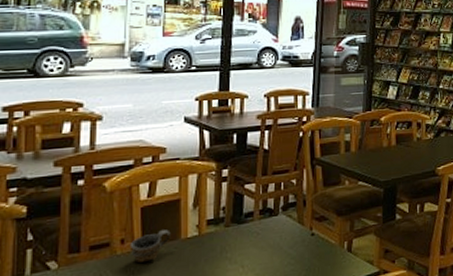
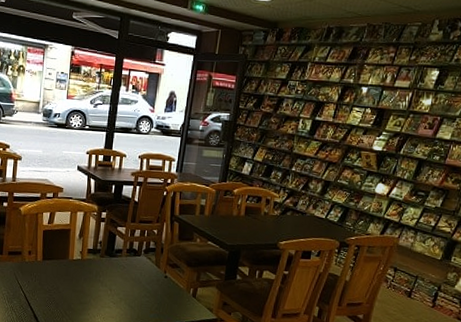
cup: present [129,230,171,263] -> none [34,250,62,271]

